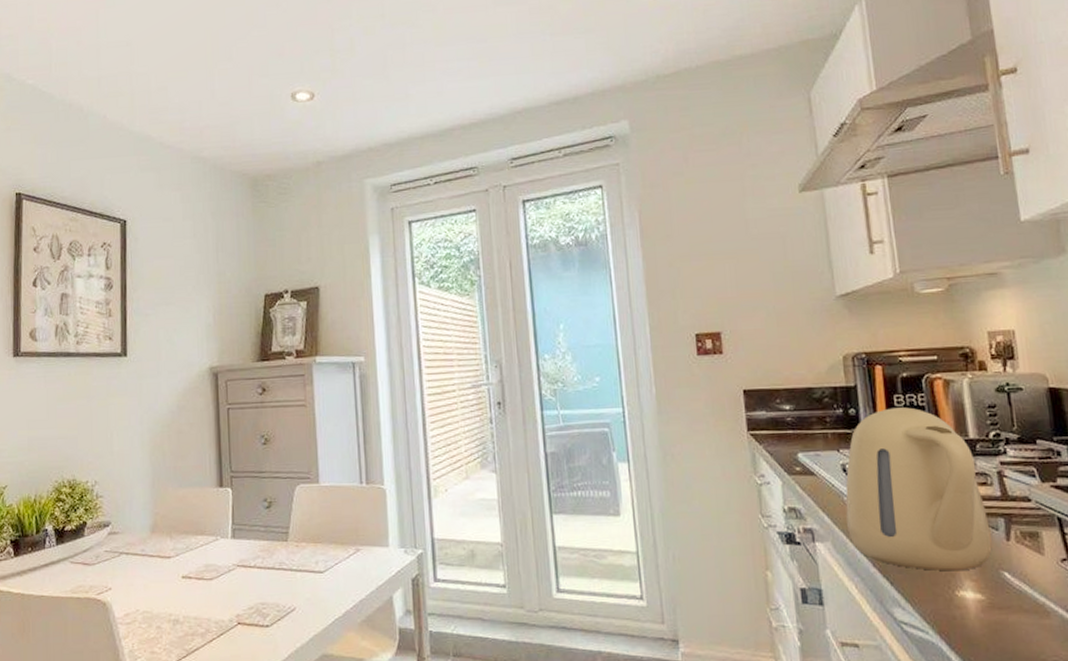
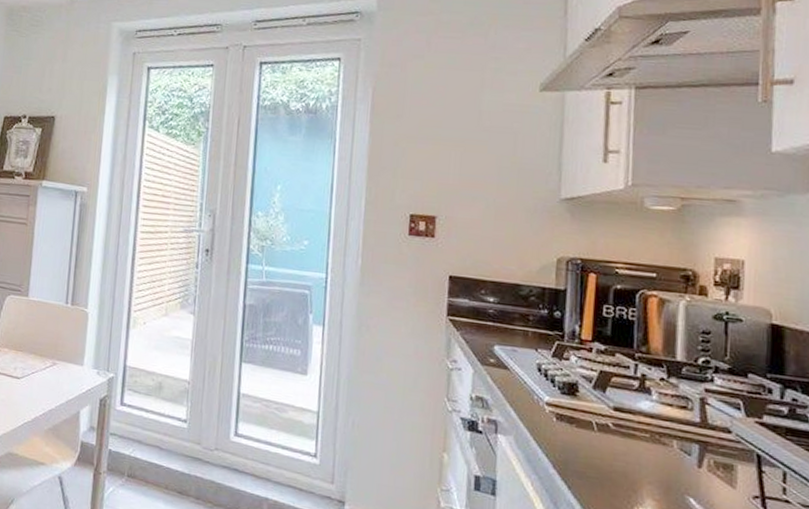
kettle: present [845,407,993,571] -> none [533,317,684,489]

